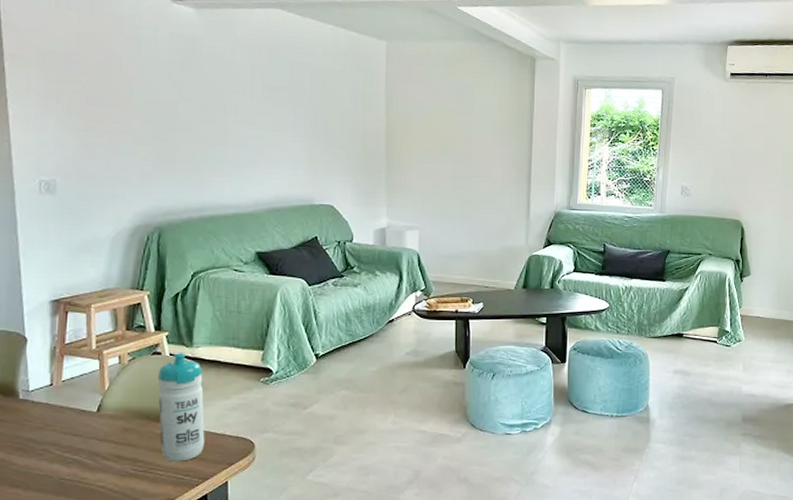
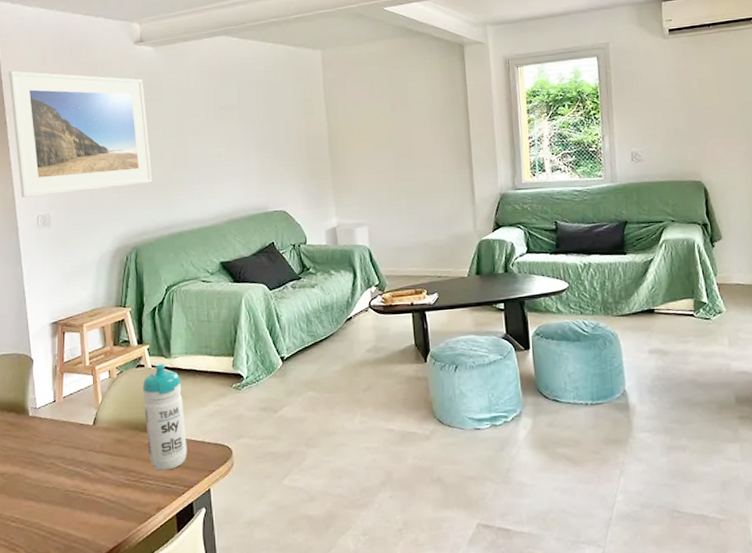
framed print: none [10,9,185,160] -> present [9,71,153,197]

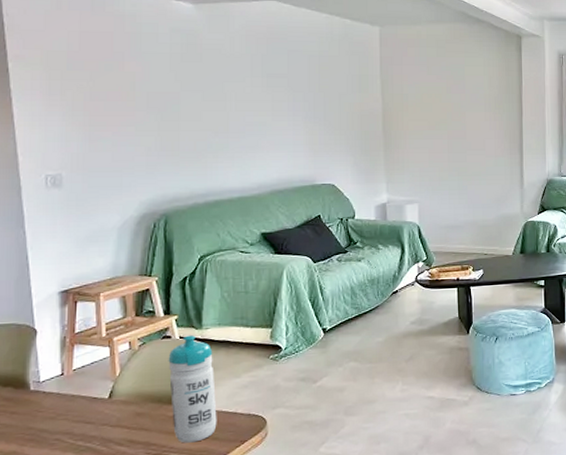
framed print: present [9,71,153,197] -> none [13,13,188,154]

